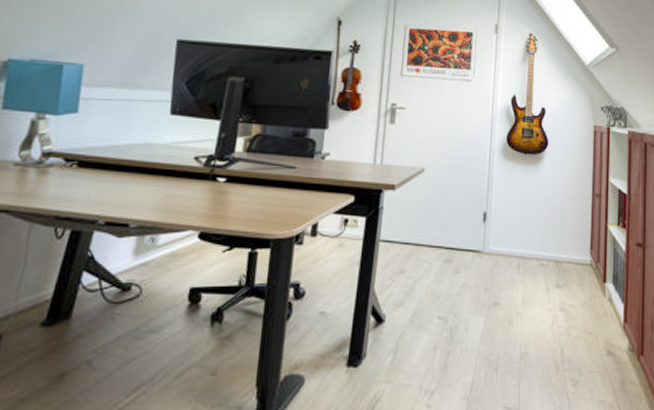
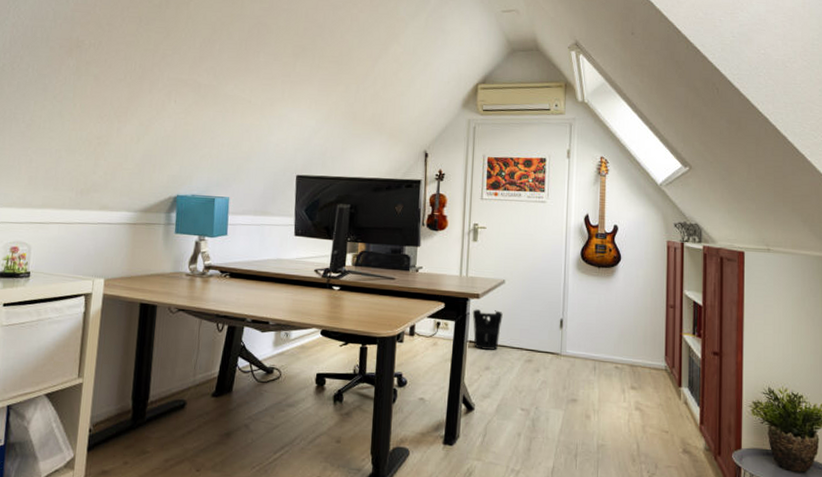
wastebasket: none [386,202,421,250] -> present [472,309,503,350]

